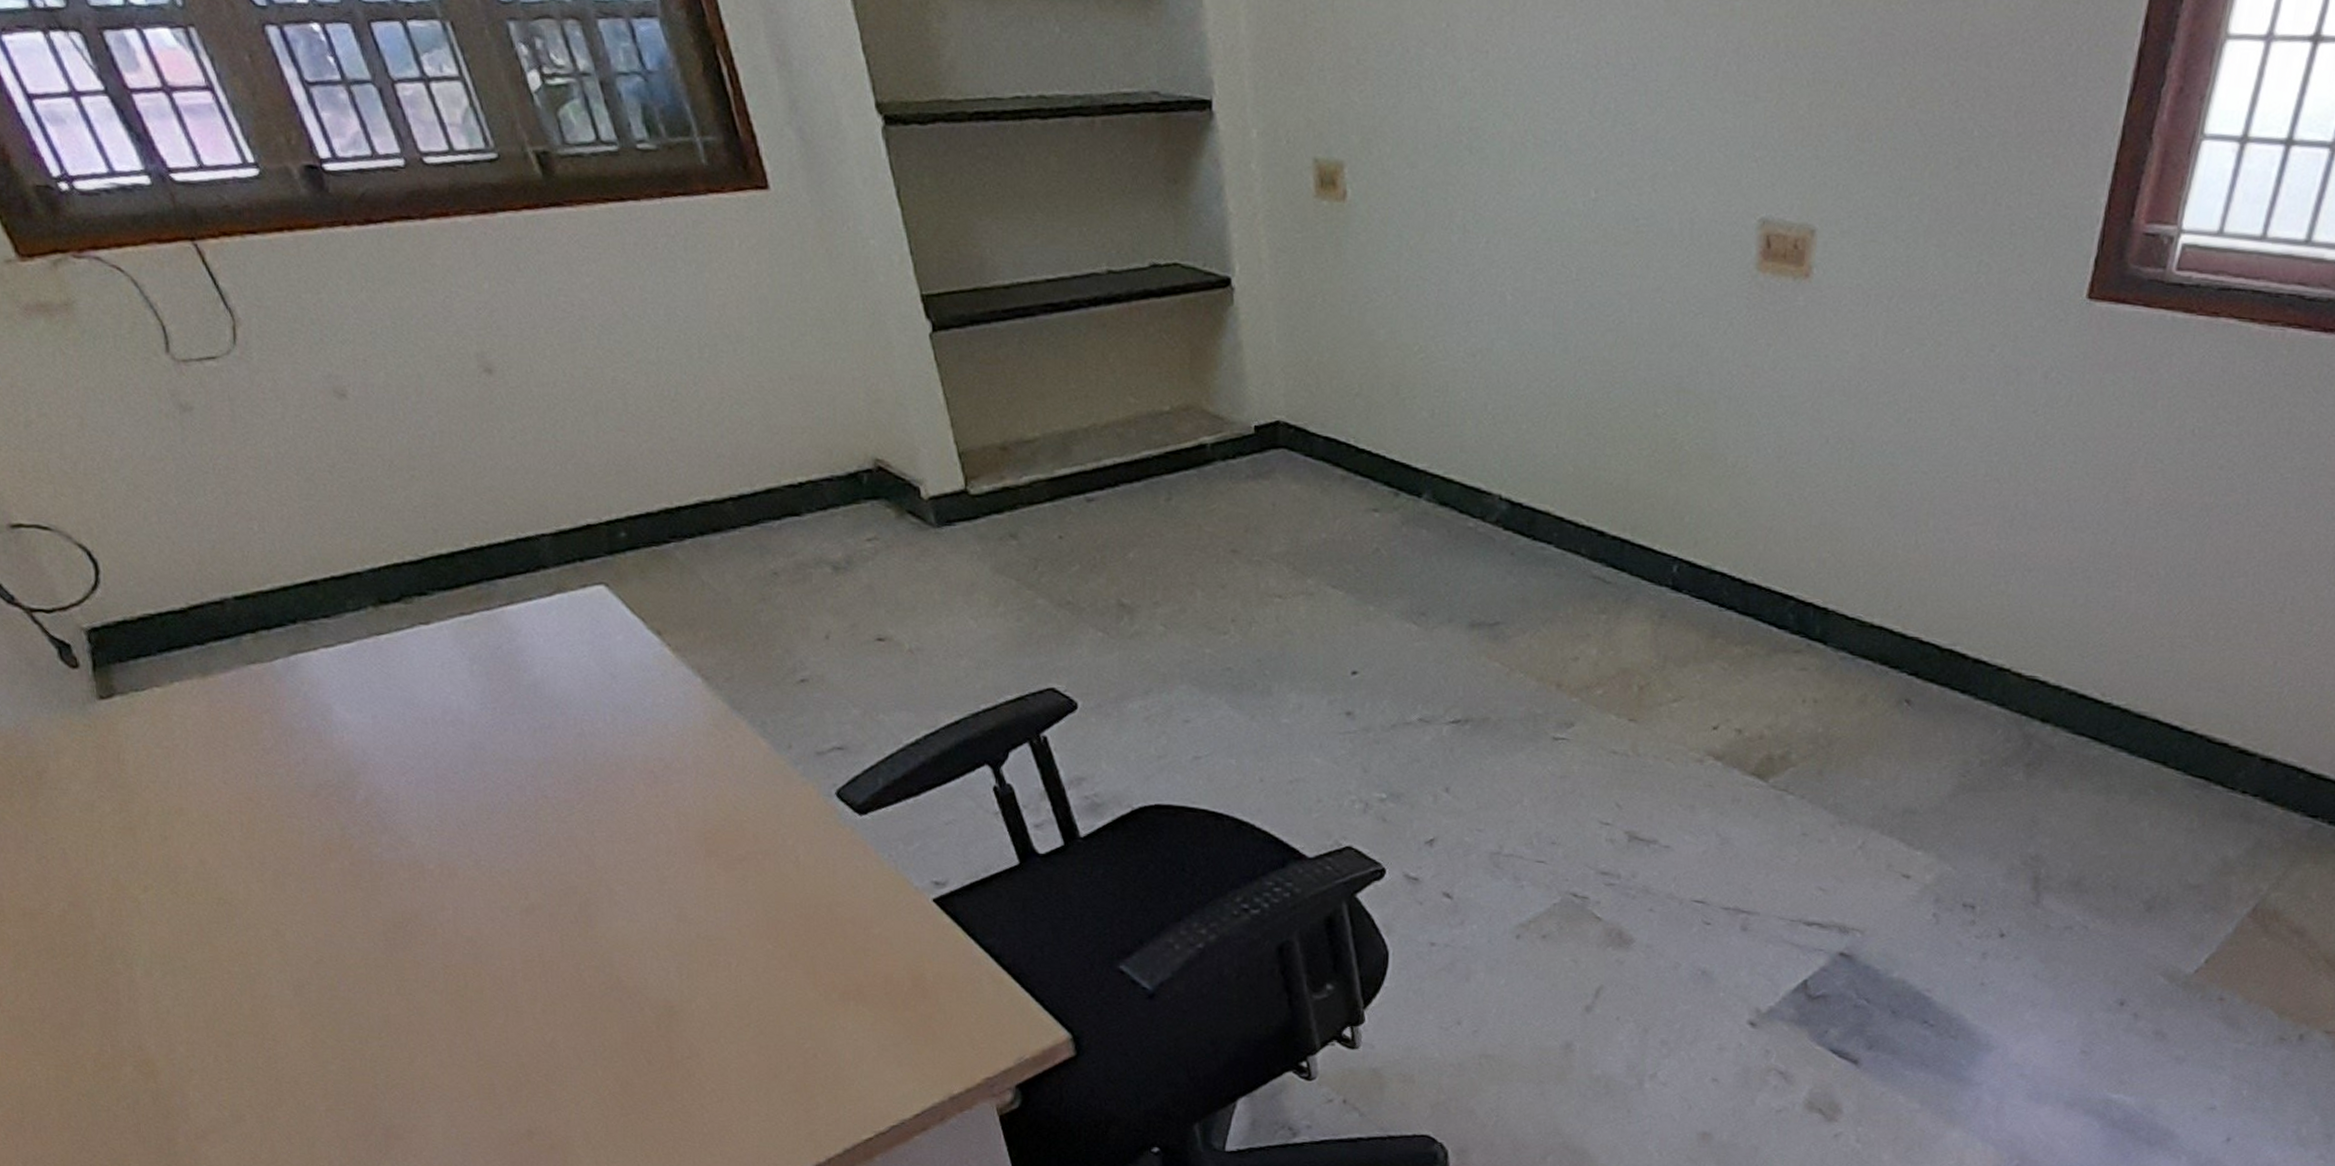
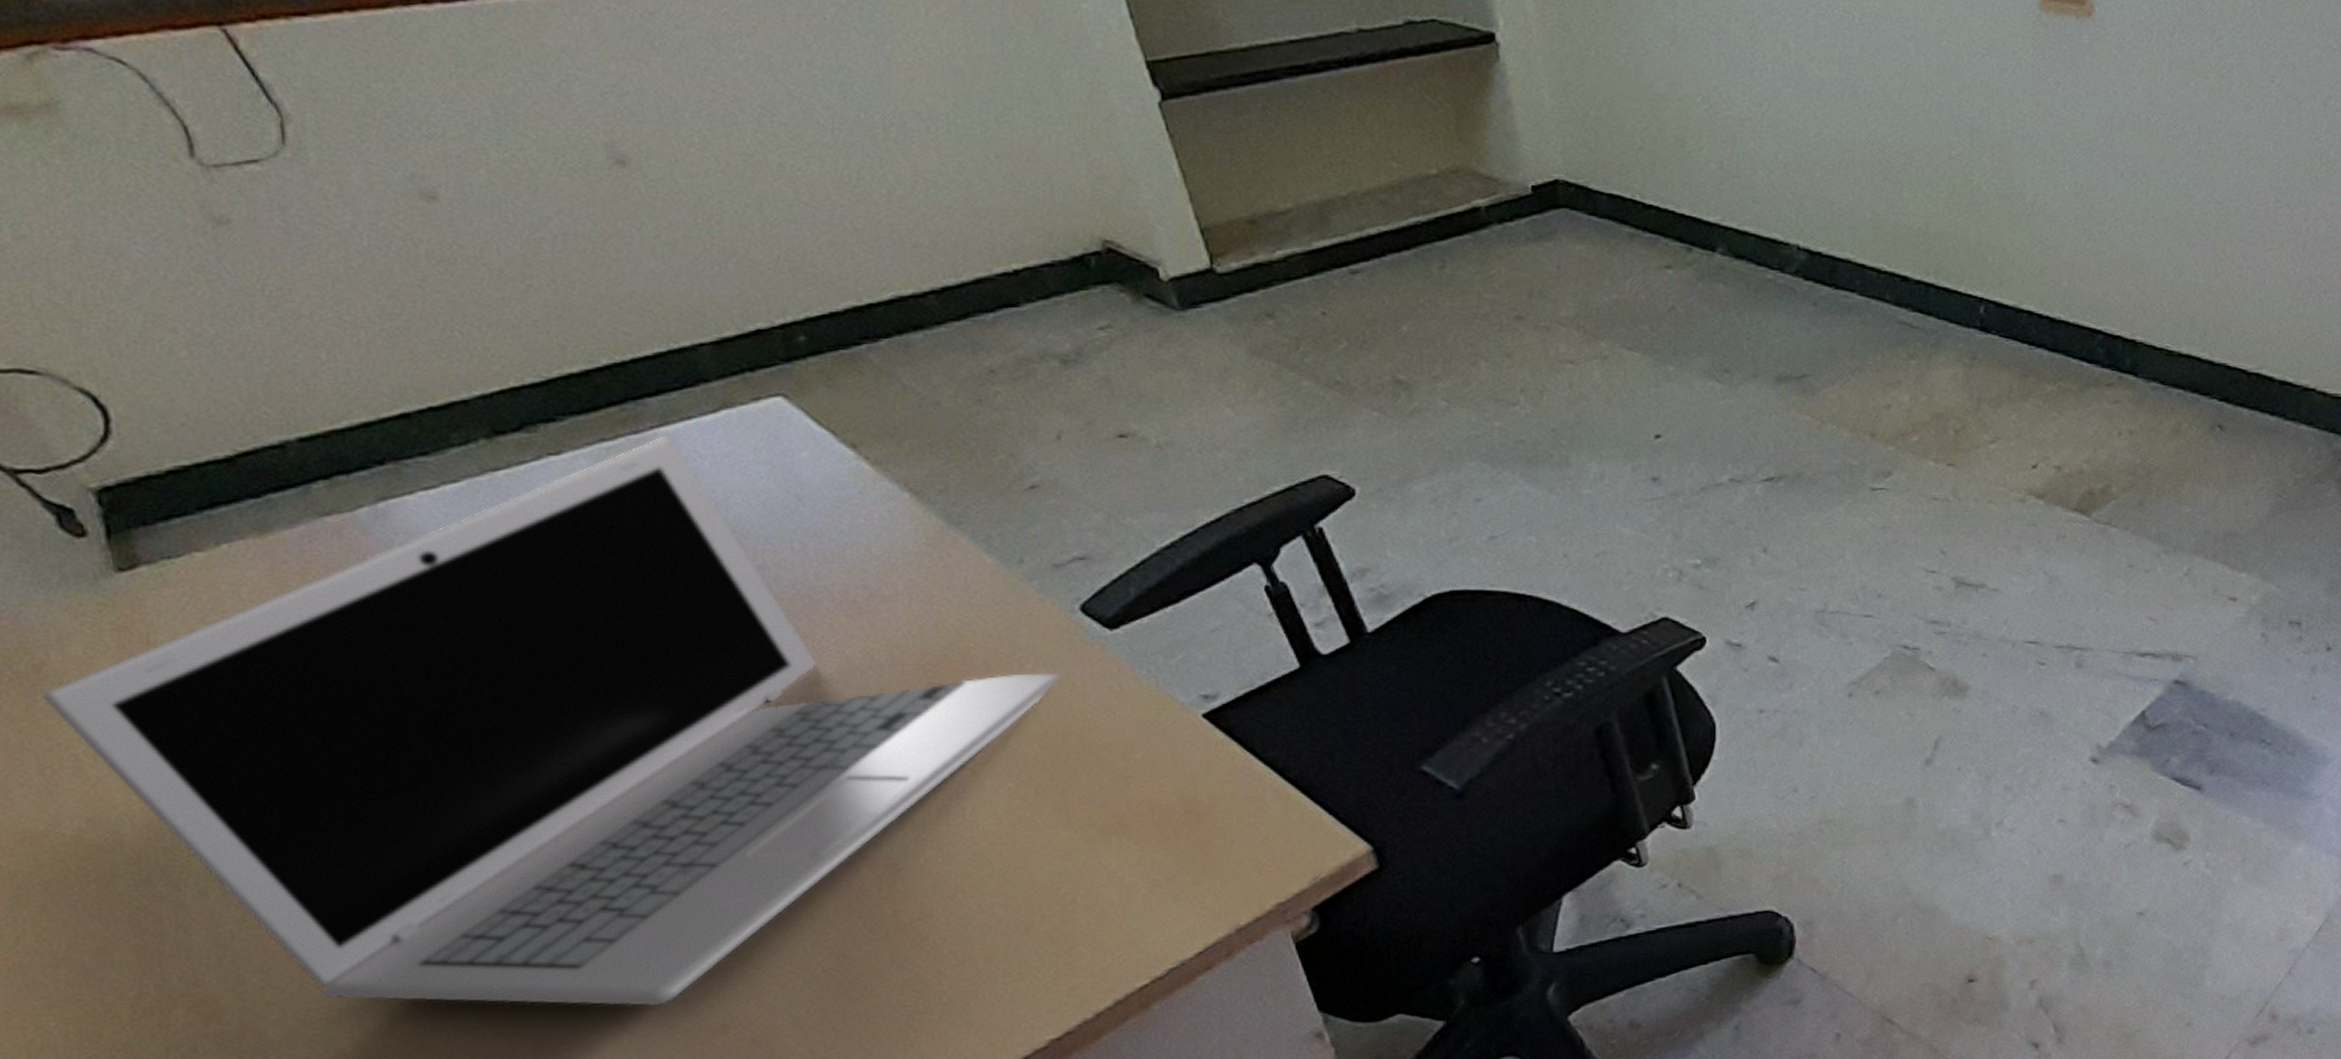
laptop: none [42,613,817,1108] -> present [41,436,1061,1007]

